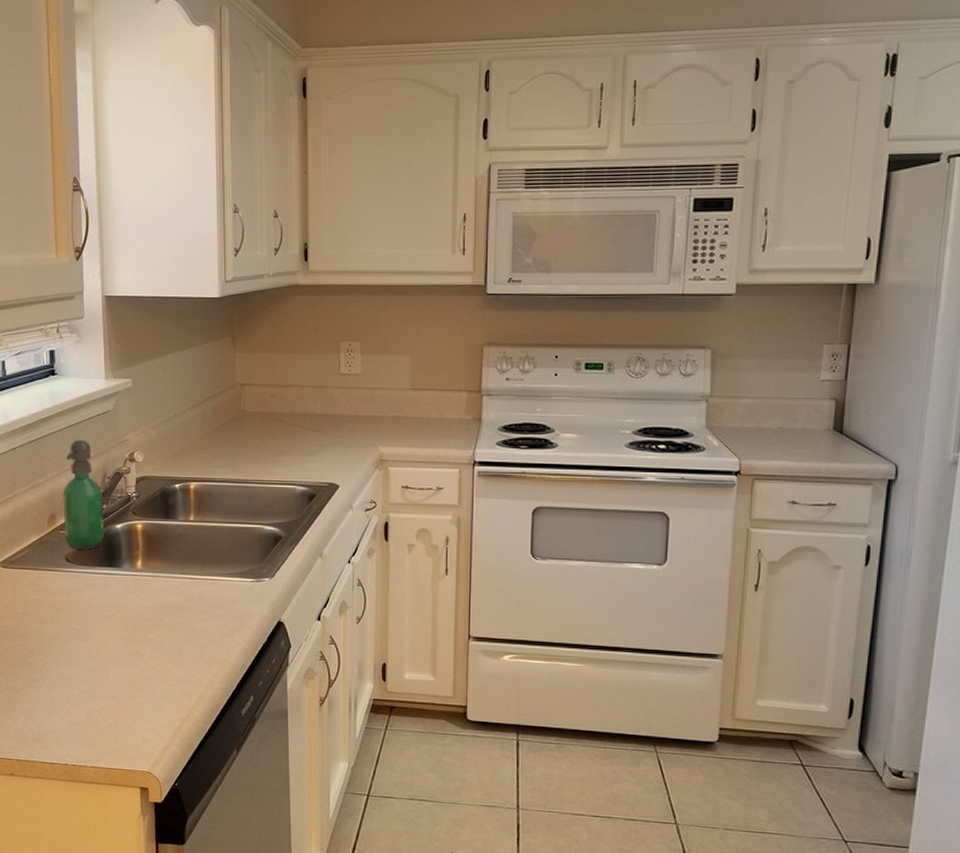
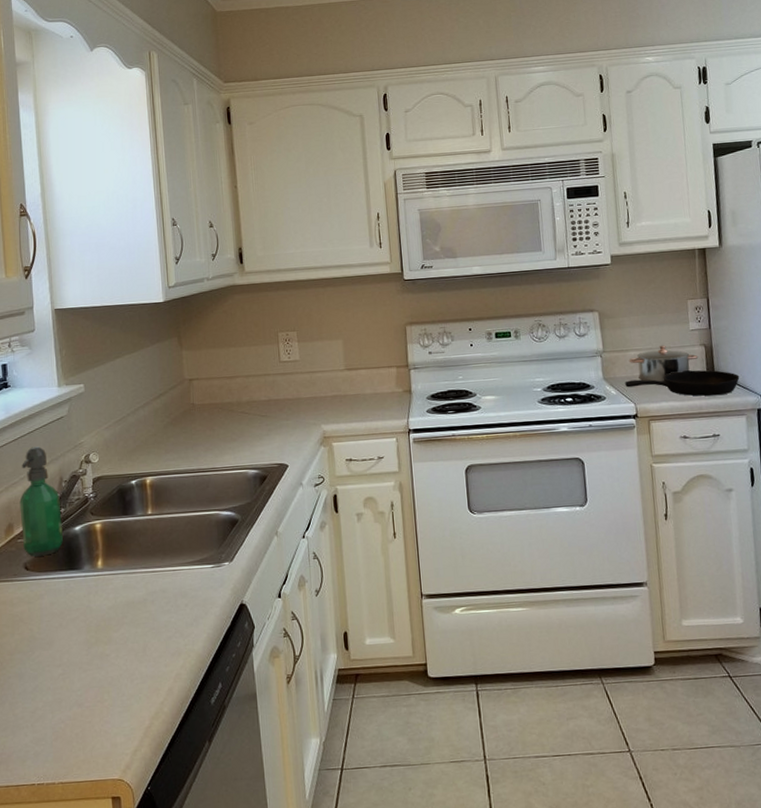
frying pan: none [731,427,873,458] -> present [625,370,740,396]
cooking pot: none [739,395,826,436] -> present [628,345,699,382]

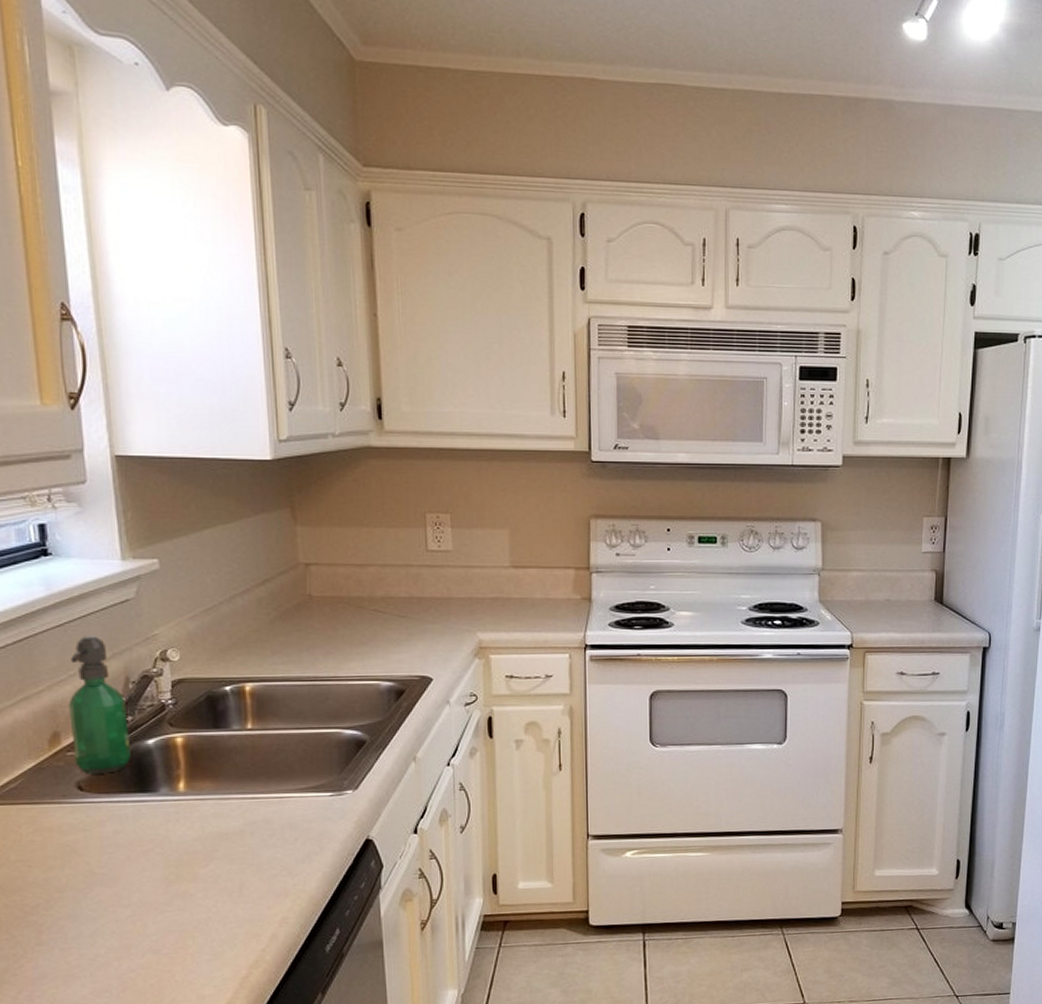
frying pan: present [625,370,740,396] -> none [843,598,969,628]
cooking pot: present [628,345,699,382] -> none [849,567,928,609]

